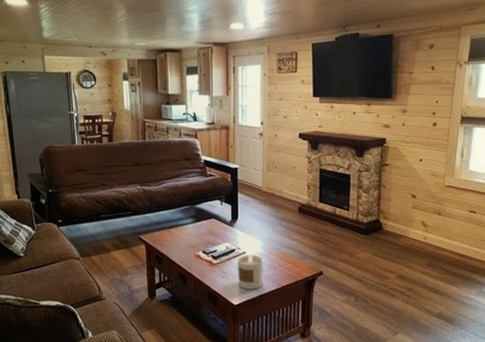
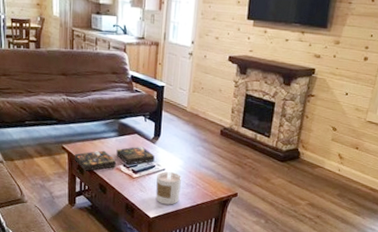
board game: none [152,230,234,261] -> present [75,146,155,171]

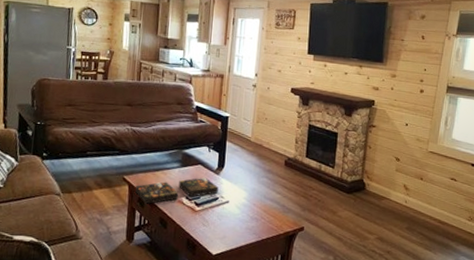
candle: present [155,172,181,205] -> none [218,204,246,241]

